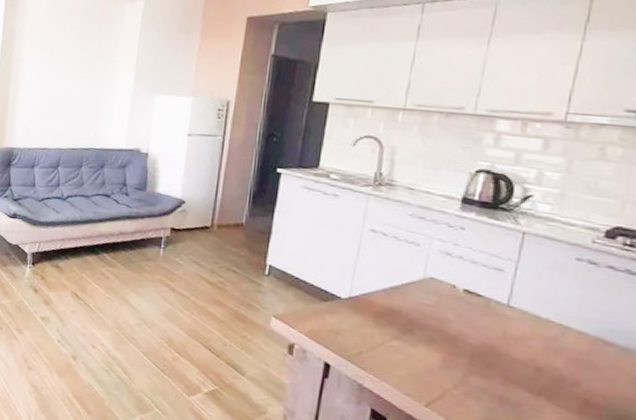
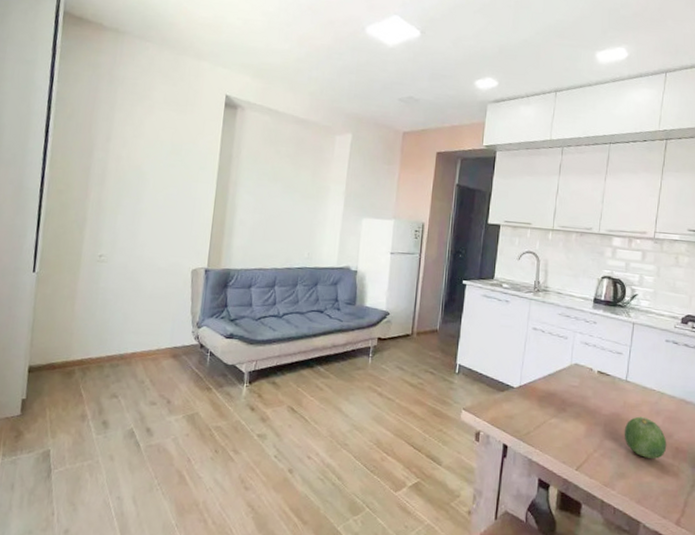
fruit: none [500,352,570,410] -> present [624,416,667,459]

